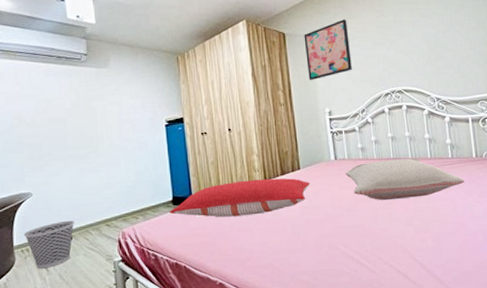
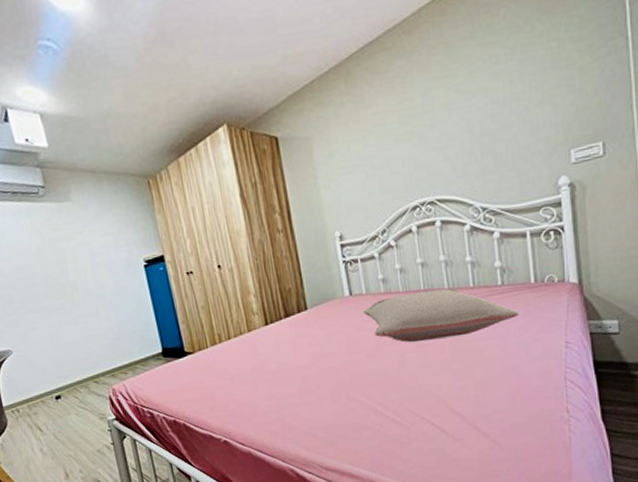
wastebasket: present [23,220,74,269] -> none [11,378,62,430]
pillow: present [169,178,310,217] -> none [160,320,320,369]
wall art: present [304,19,352,81] -> none [302,110,367,198]

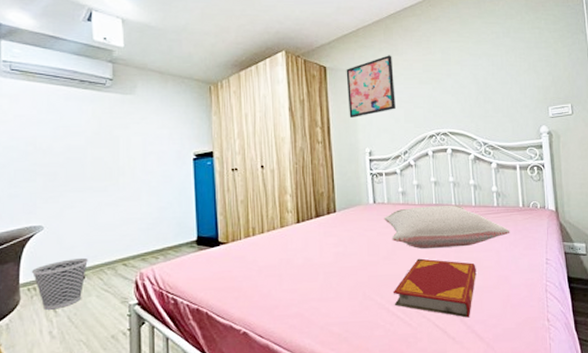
wastebasket: none [11,378,62,430] -> present [31,257,88,310]
wall art: none [302,110,367,198] -> present [346,55,396,119]
hardback book: none [379,352,478,414] -> present [393,258,476,318]

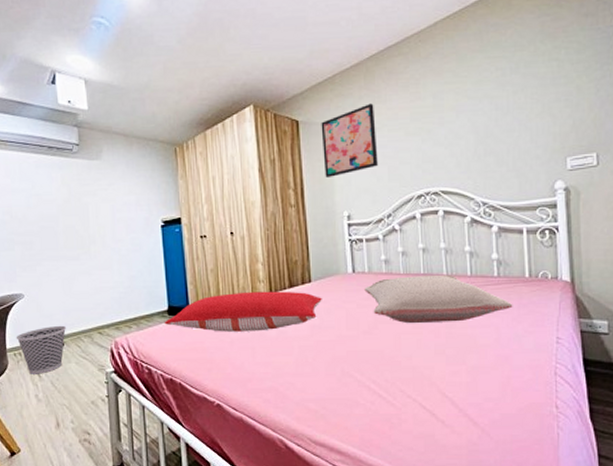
pillow: none [192,220,346,261] -> present [164,291,322,332]
hardback book: present [393,258,476,318] -> none [374,333,471,400]

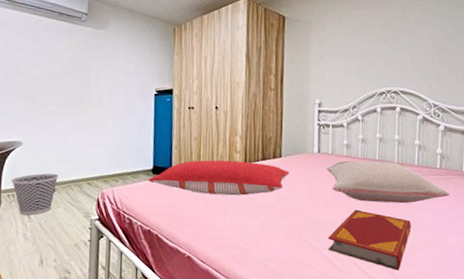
wall art: present [321,103,378,179] -> none [303,9,351,69]
hardback book: none [374,333,471,400] -> present [327,209,411,271]

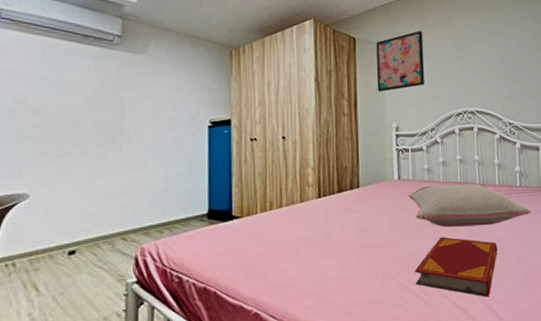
wastebasket: present [11,173,58,215] -> none [10,230,80,289]
pillow: present [148,160,289,196] -> none [202,196,369,237]
wall art: none [303,9,351,69] -> present [376,31,425,93]

